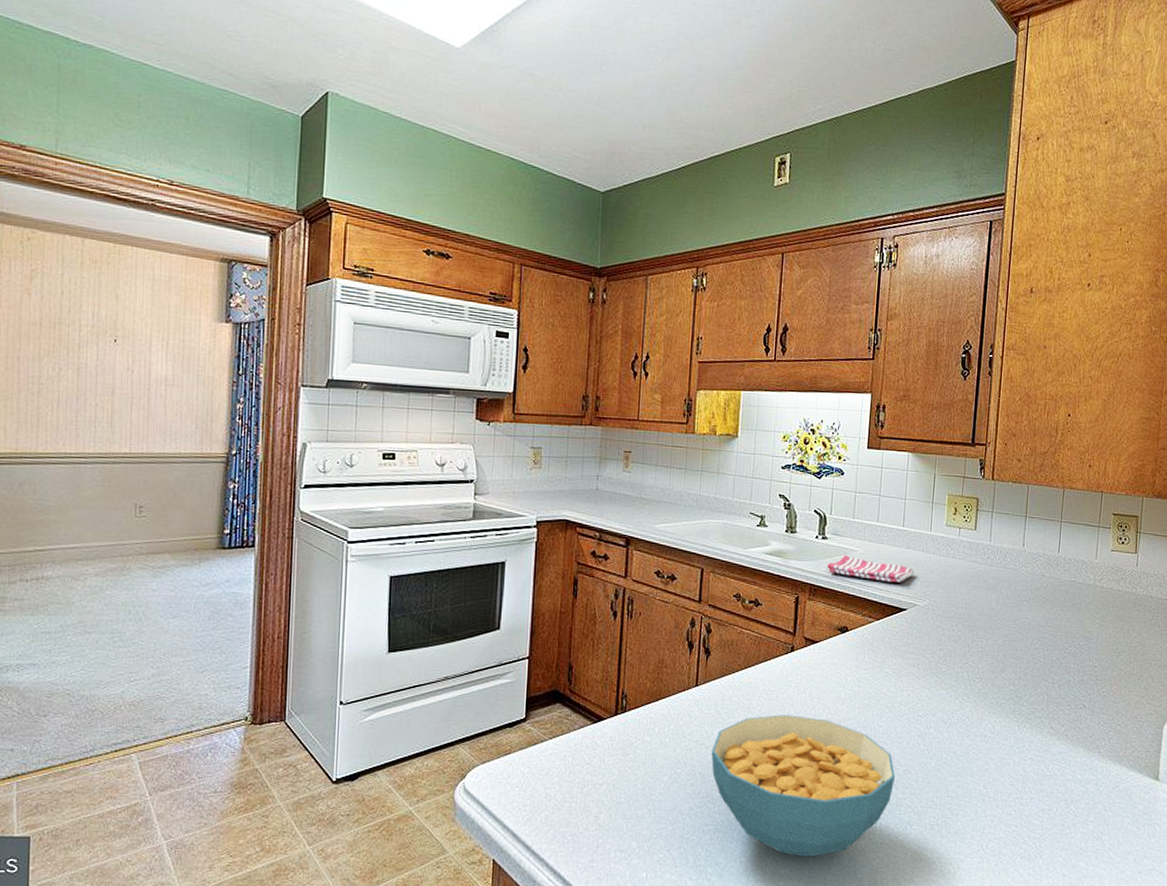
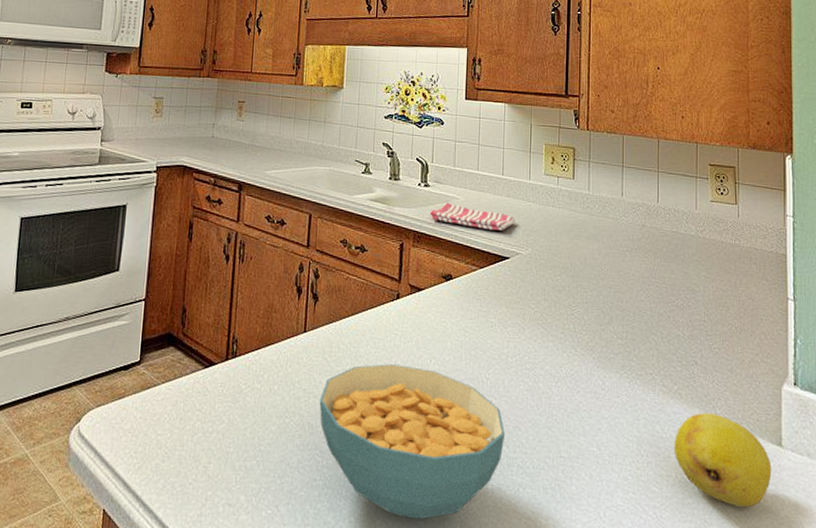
fruit: none [1056,752,1147,836] -> present [673,413,772,508]

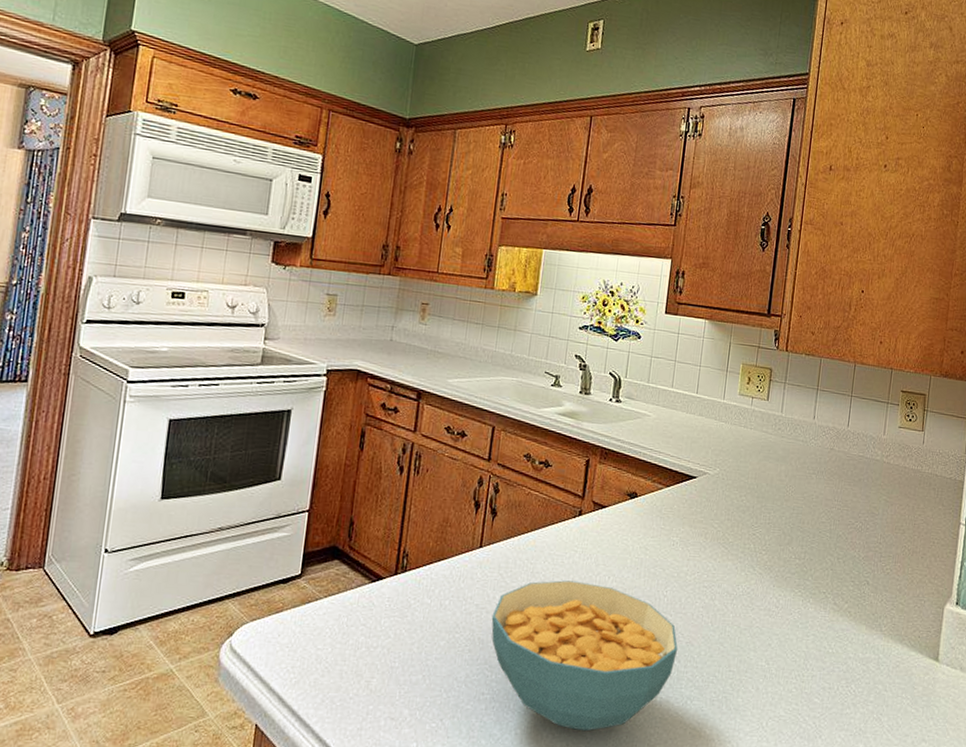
dish towel: present [430,202,516,231] -> none [619,418,706,450]
fruit: present [673,413,772,508] -> none [838,630,927,717]

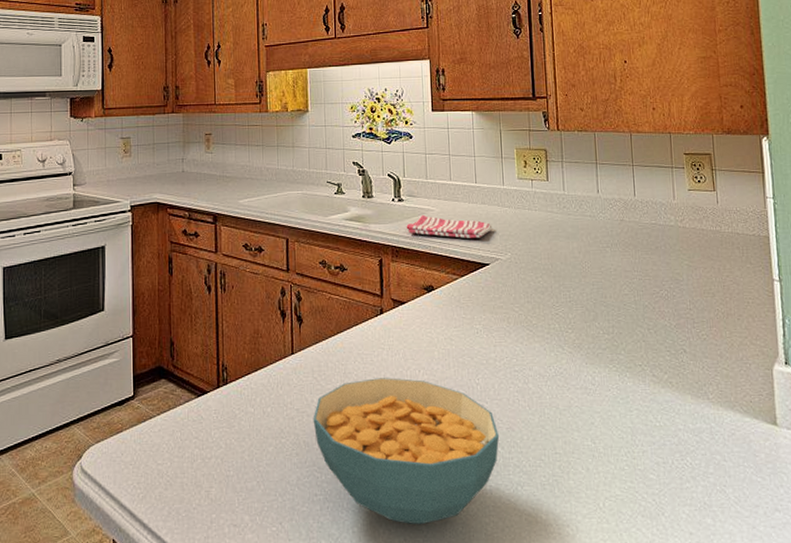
dish towel: none [619,418,706,450] -> present [406,214,493,238]

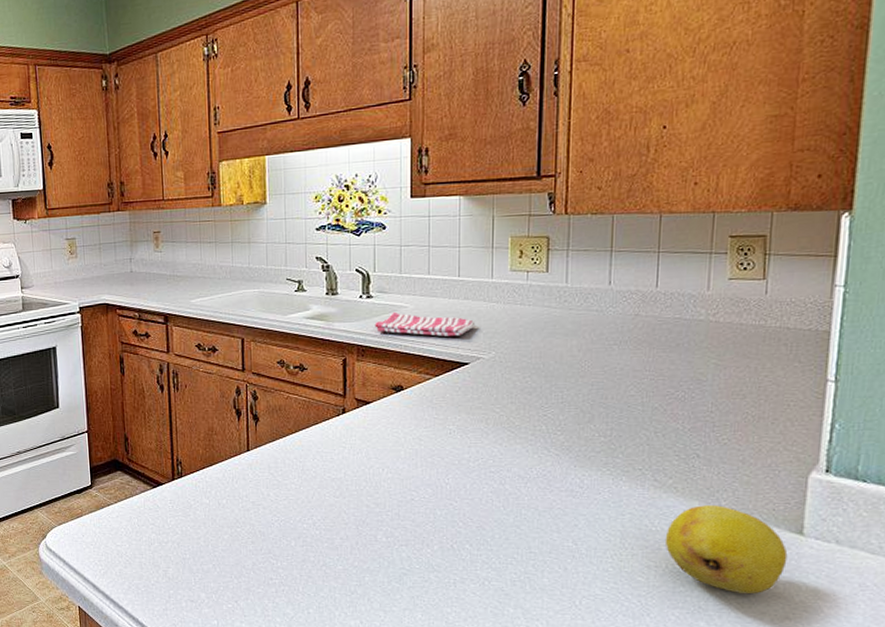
cereal bowl: present [313,378,500,525] -> none [269,475,468,611]
fruit: none [668,399,769,488] -> present [664,505,788,595]

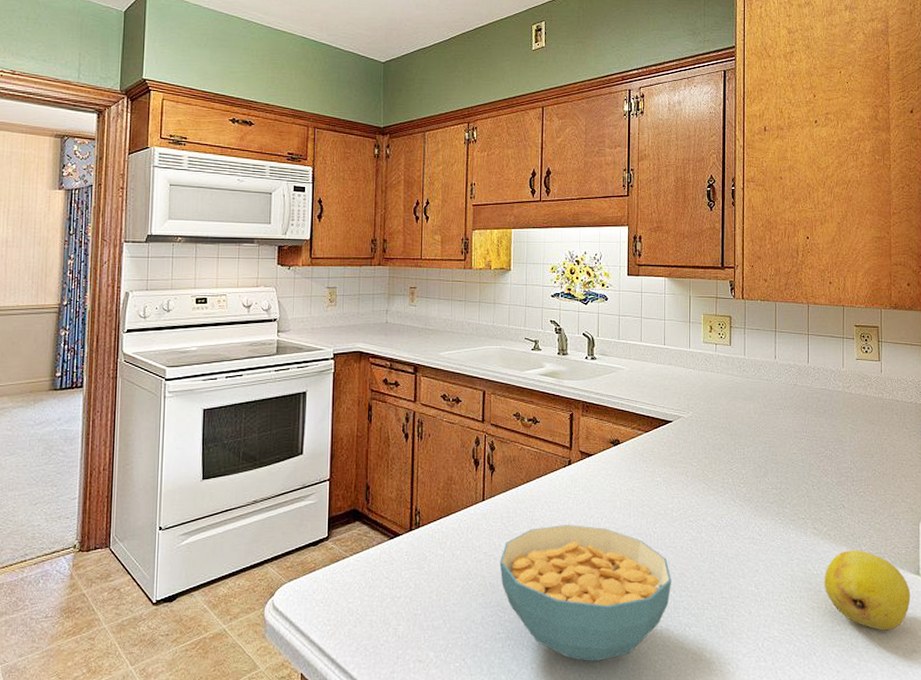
cereal bowl: none [269,475,468,611] -> present [499,525,672,662]
dish towel: present [375,311,476,337] -> none [597,372,677,397]

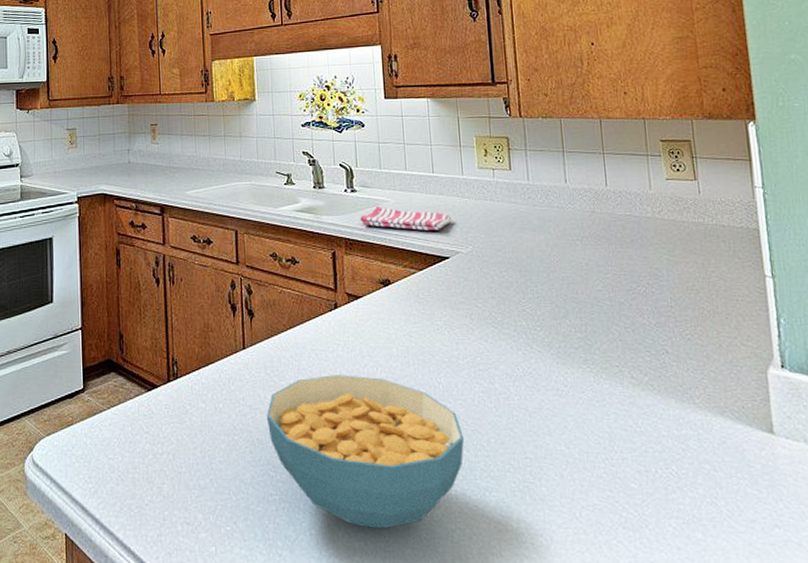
dish towel: none [597,372,677,397] -> present [360,205,452,231]
fruit: present [824,550,911,631] -> none [650,403,765,500]

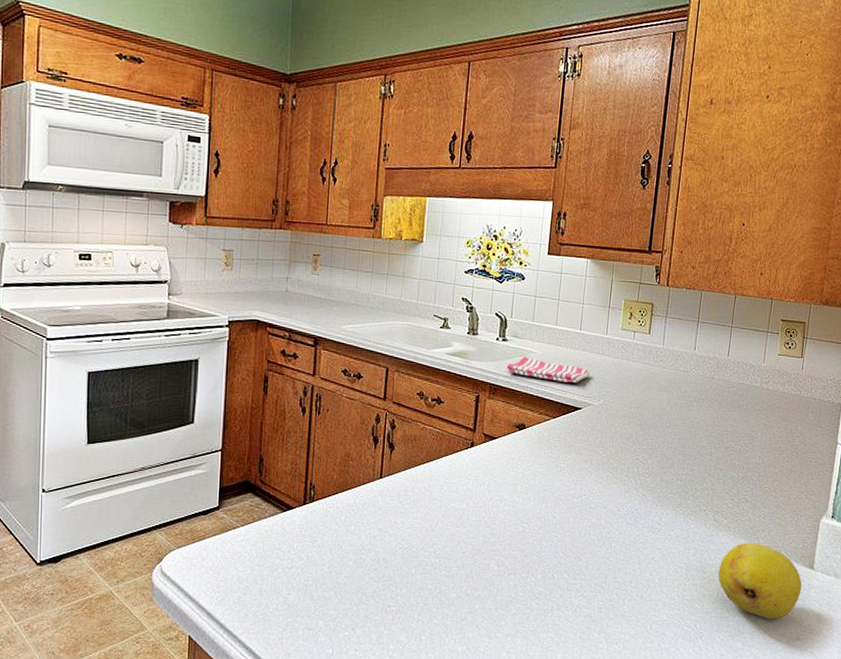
cereal bowl: present [266,375,465,530] -> none [394,505,567,637]
fruit: none [650,403,765,500] -> present [717,543,802,619]

